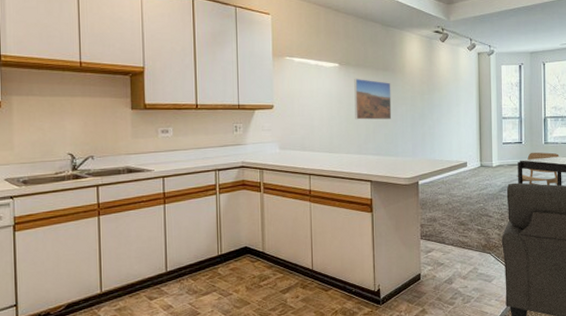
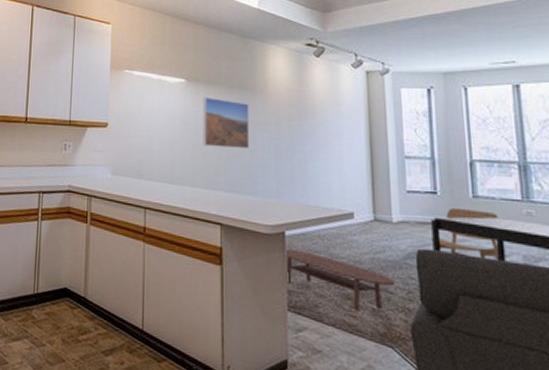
coffee table: none [418,194,494,232] -> present [284,249,396,311]

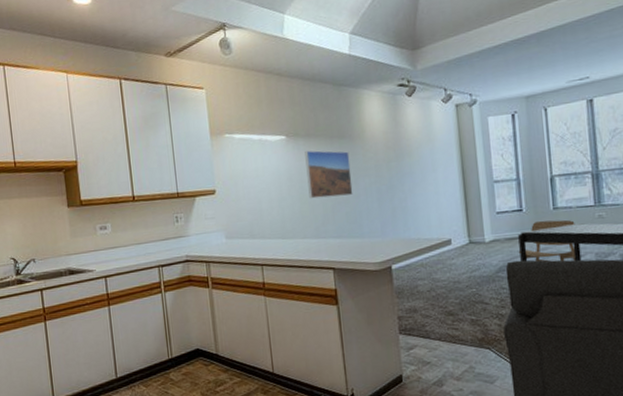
coffee table: present [284,249,396,311] -> none [392,280,490,324]

